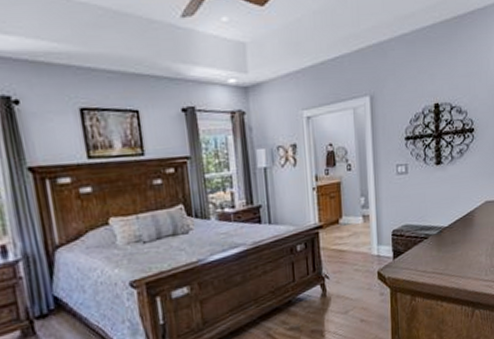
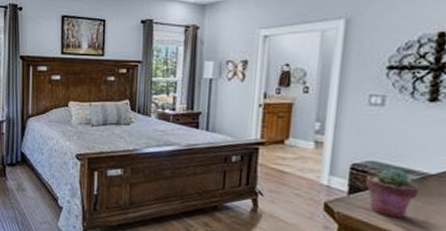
potted succulent: none [404,227,439,271] -> present [366,168,419,218]

